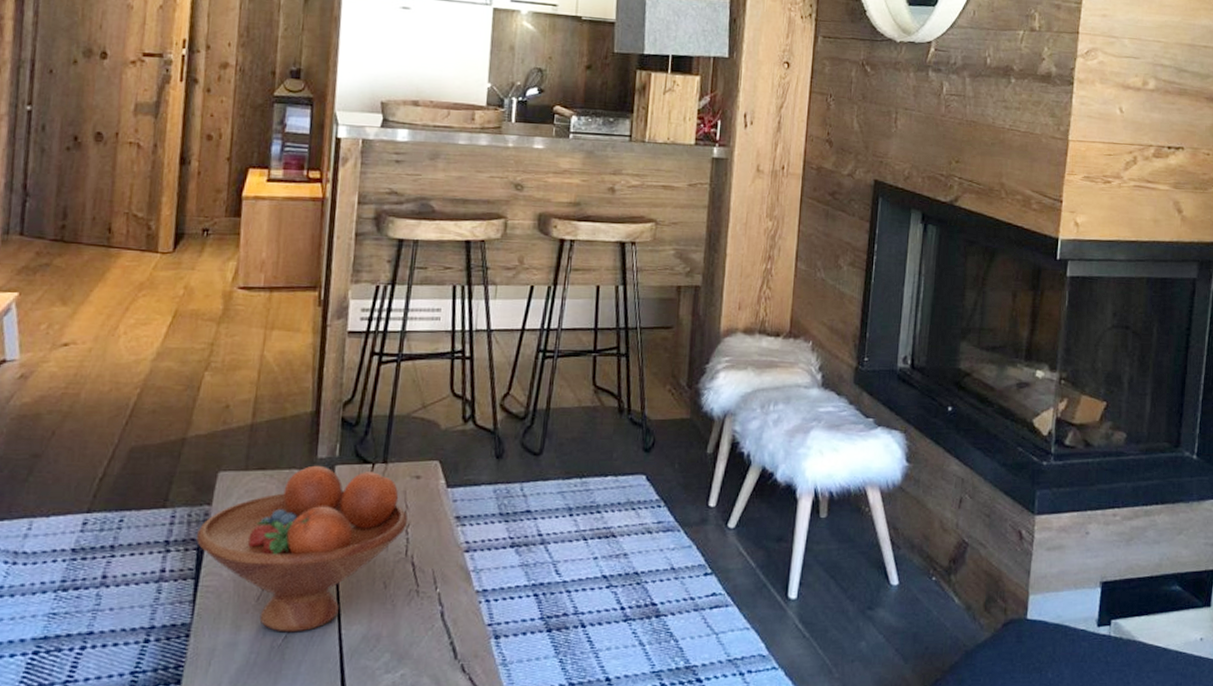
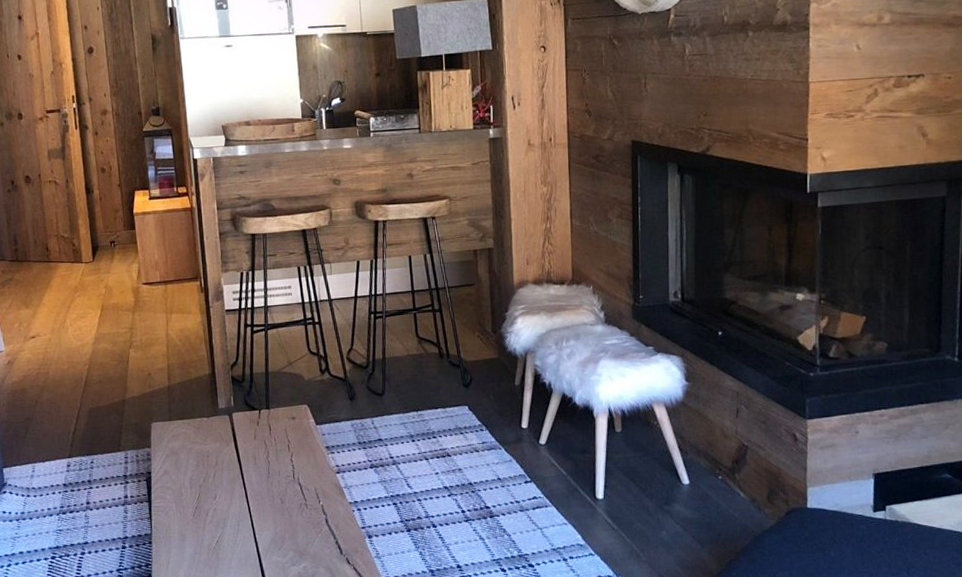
fruit bowl: present [196,465,409,632] -> none [144,414,292,538]

